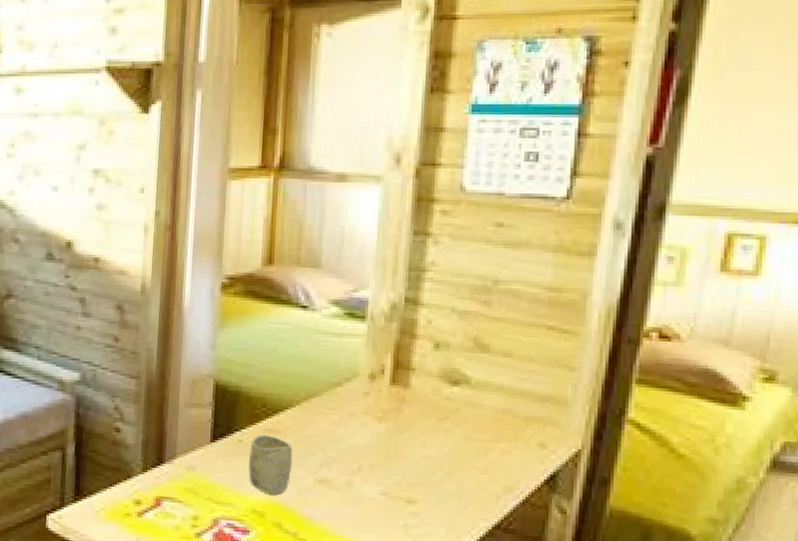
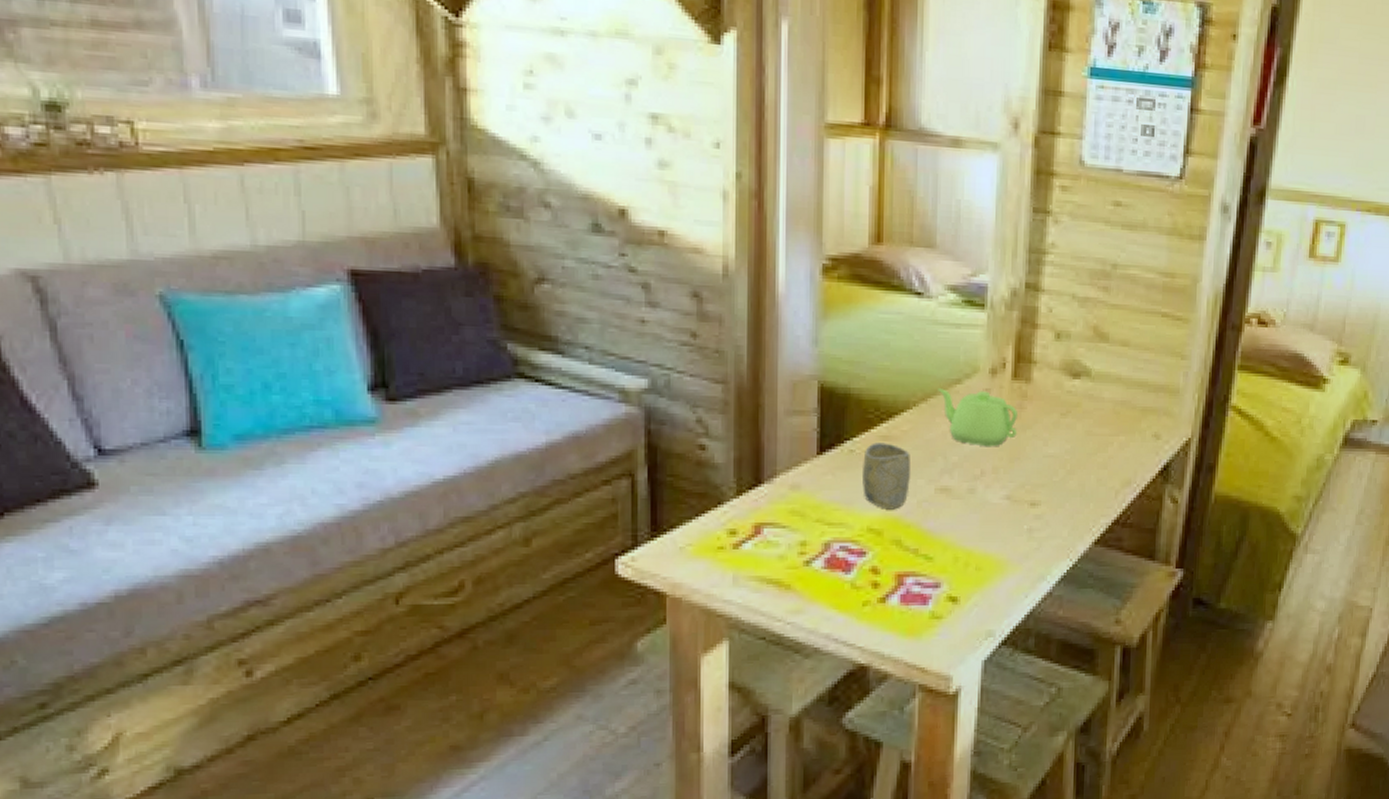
teapot: none [319,390,395,446] -> present [938,388,1017,447]

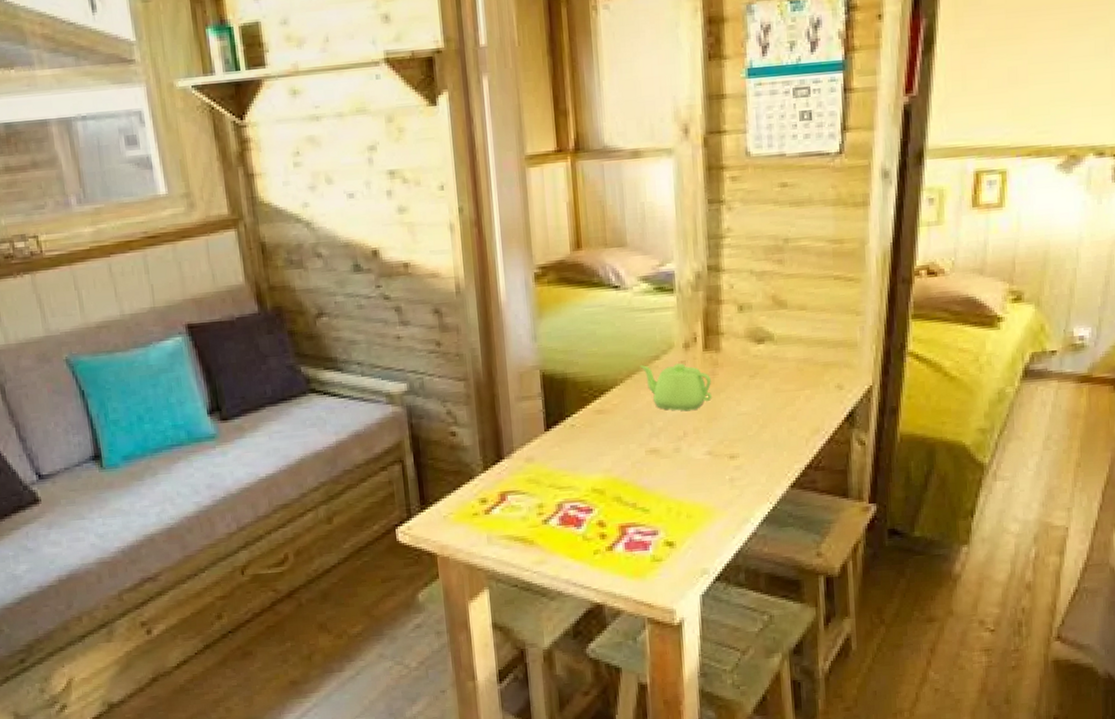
cup: present [863,443,910,510] -> none [583,416,624,472]

